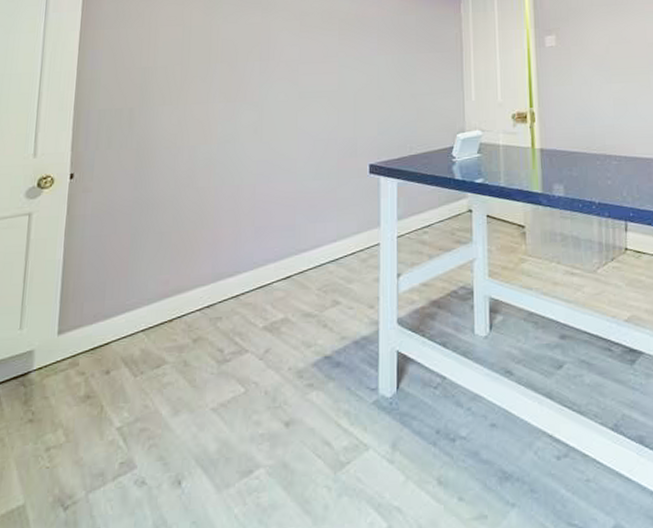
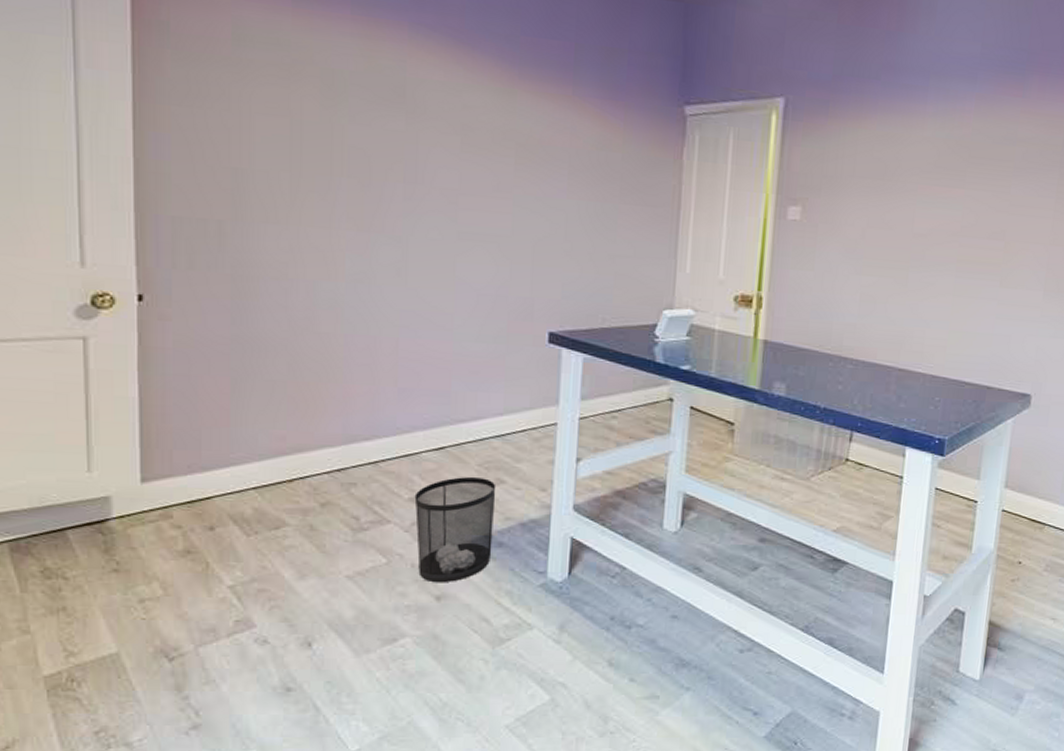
waste bin: none [267,300,333,409] -> present [414,476,496,583]

